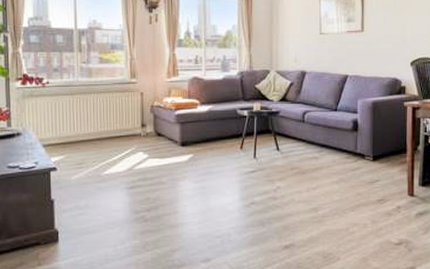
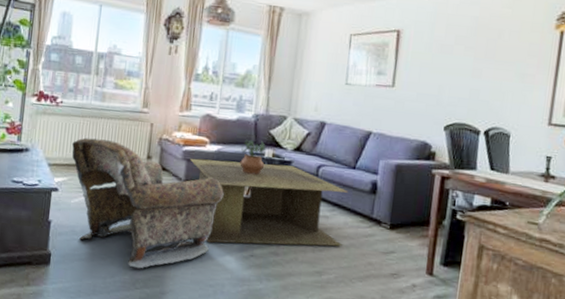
armchair: none [64,114,219,232] -> present [71,137,224,269]
coffee table: none [183,116,333,197] -> present [190,158,349,247]
potted plant: none [231,96,255,129] -> present [240,139,266,175]

